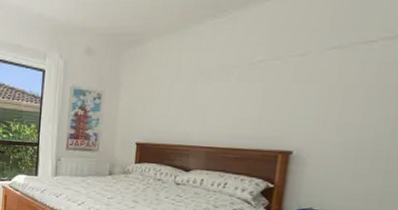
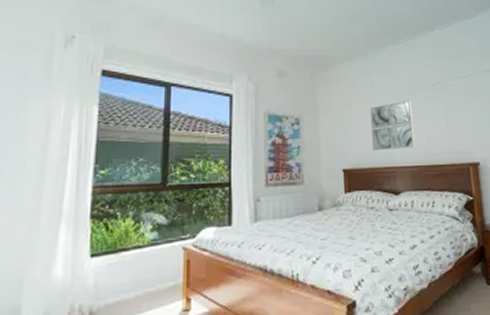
wall art: none [169,80,222,130] -> present [370,100,415,151]

